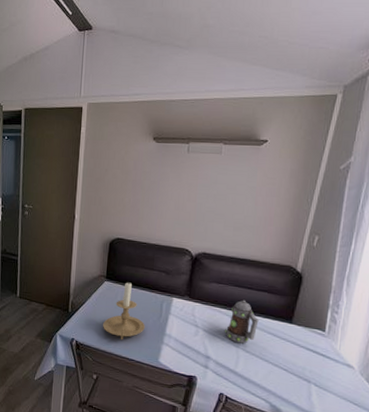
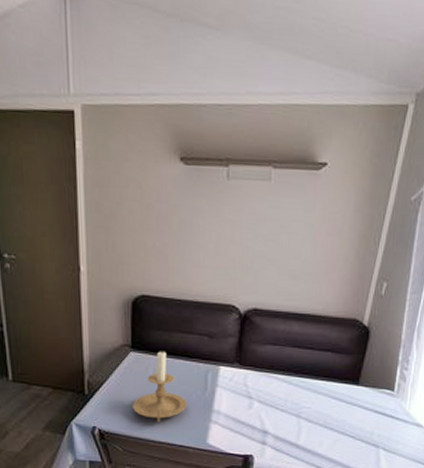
mug: present [225,299,259,344] -> none [284,362,322,413]

